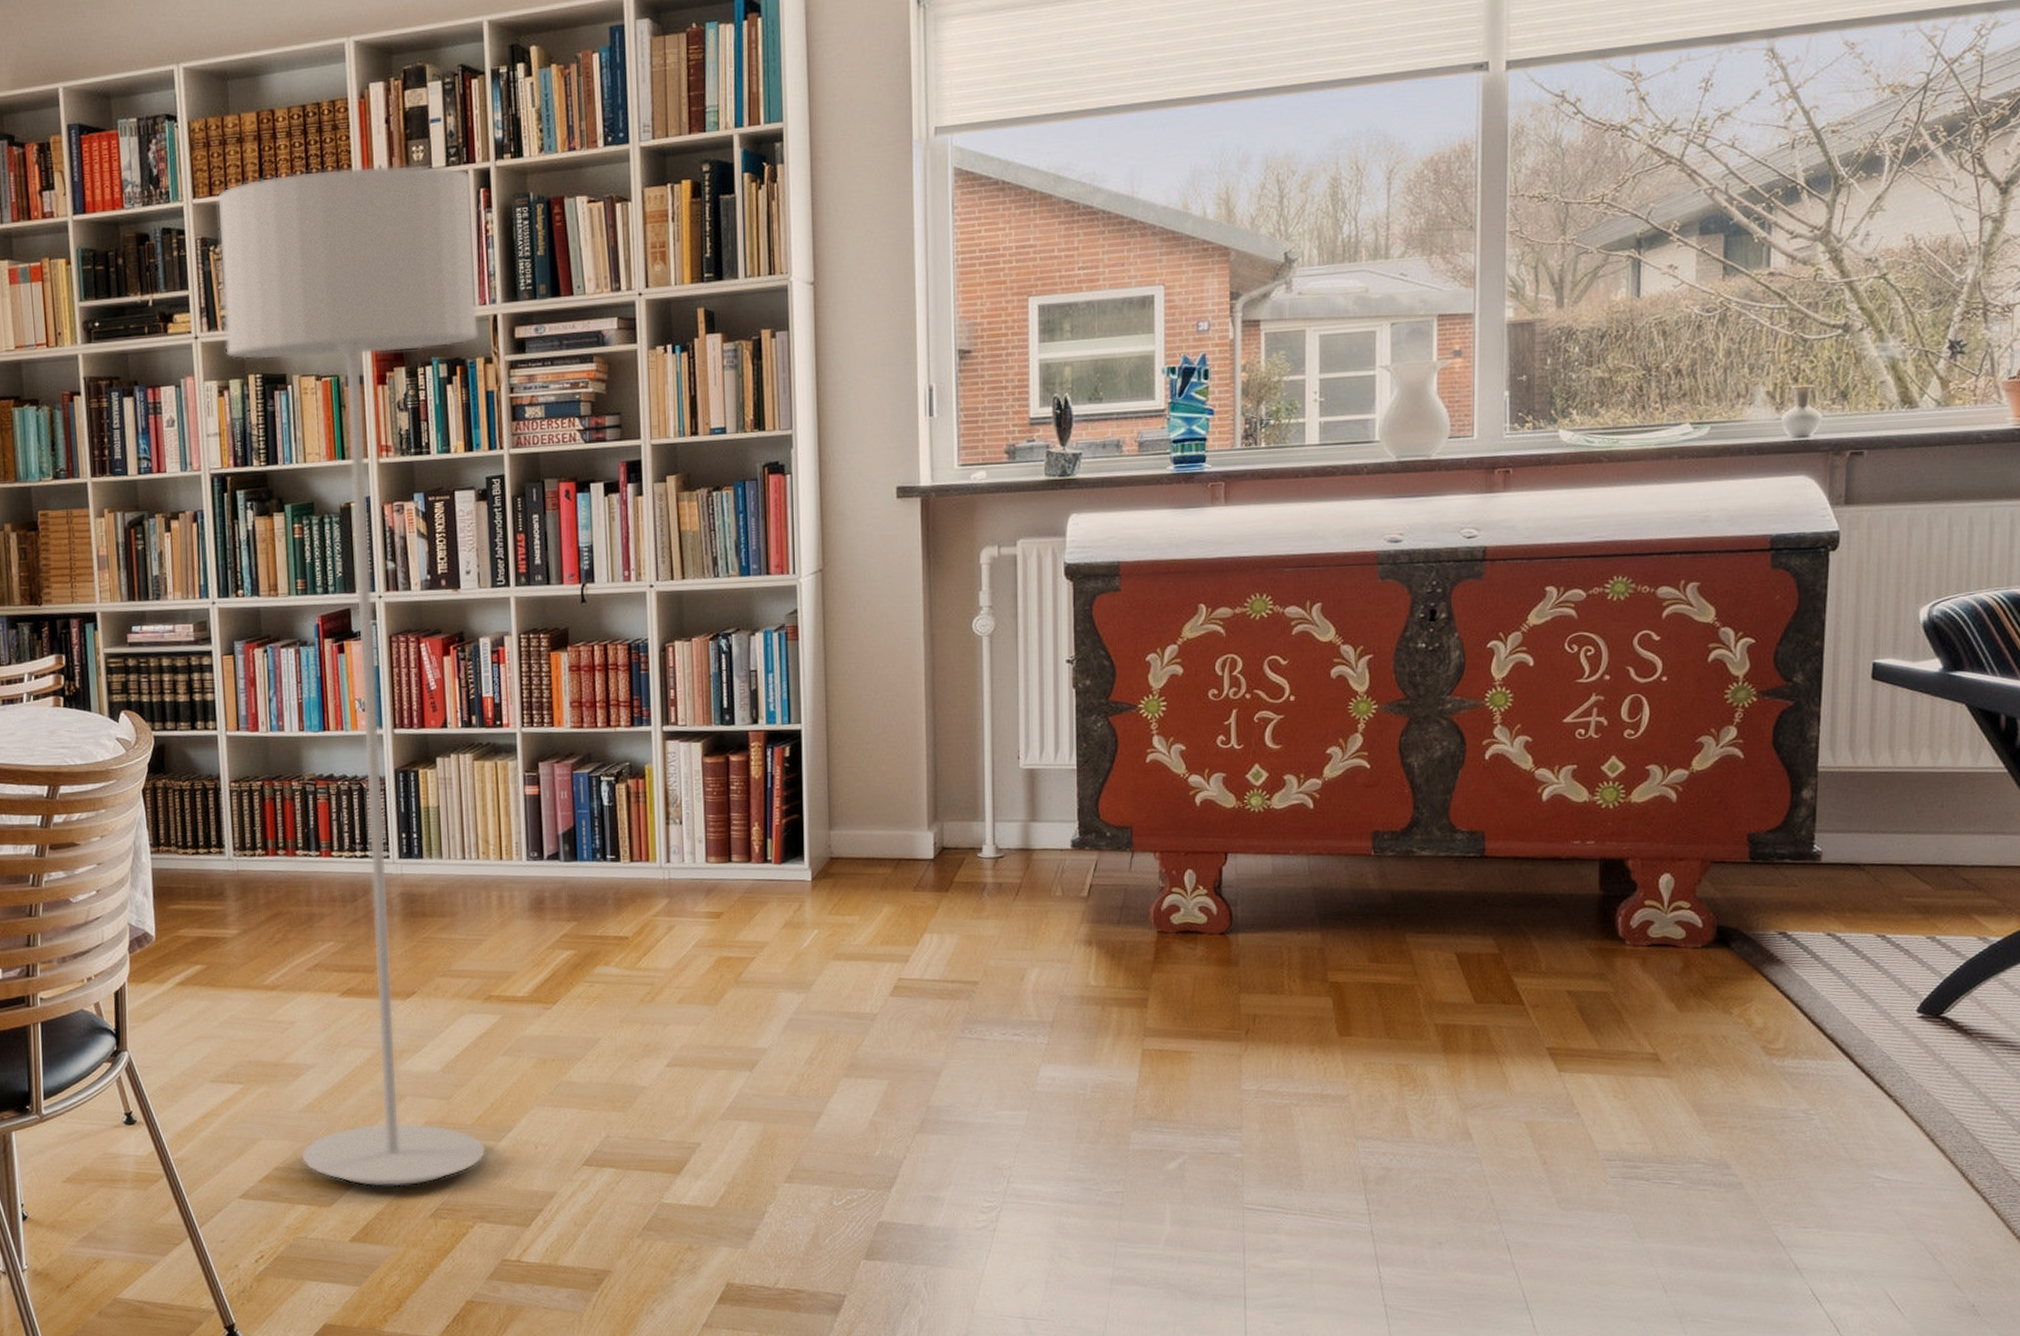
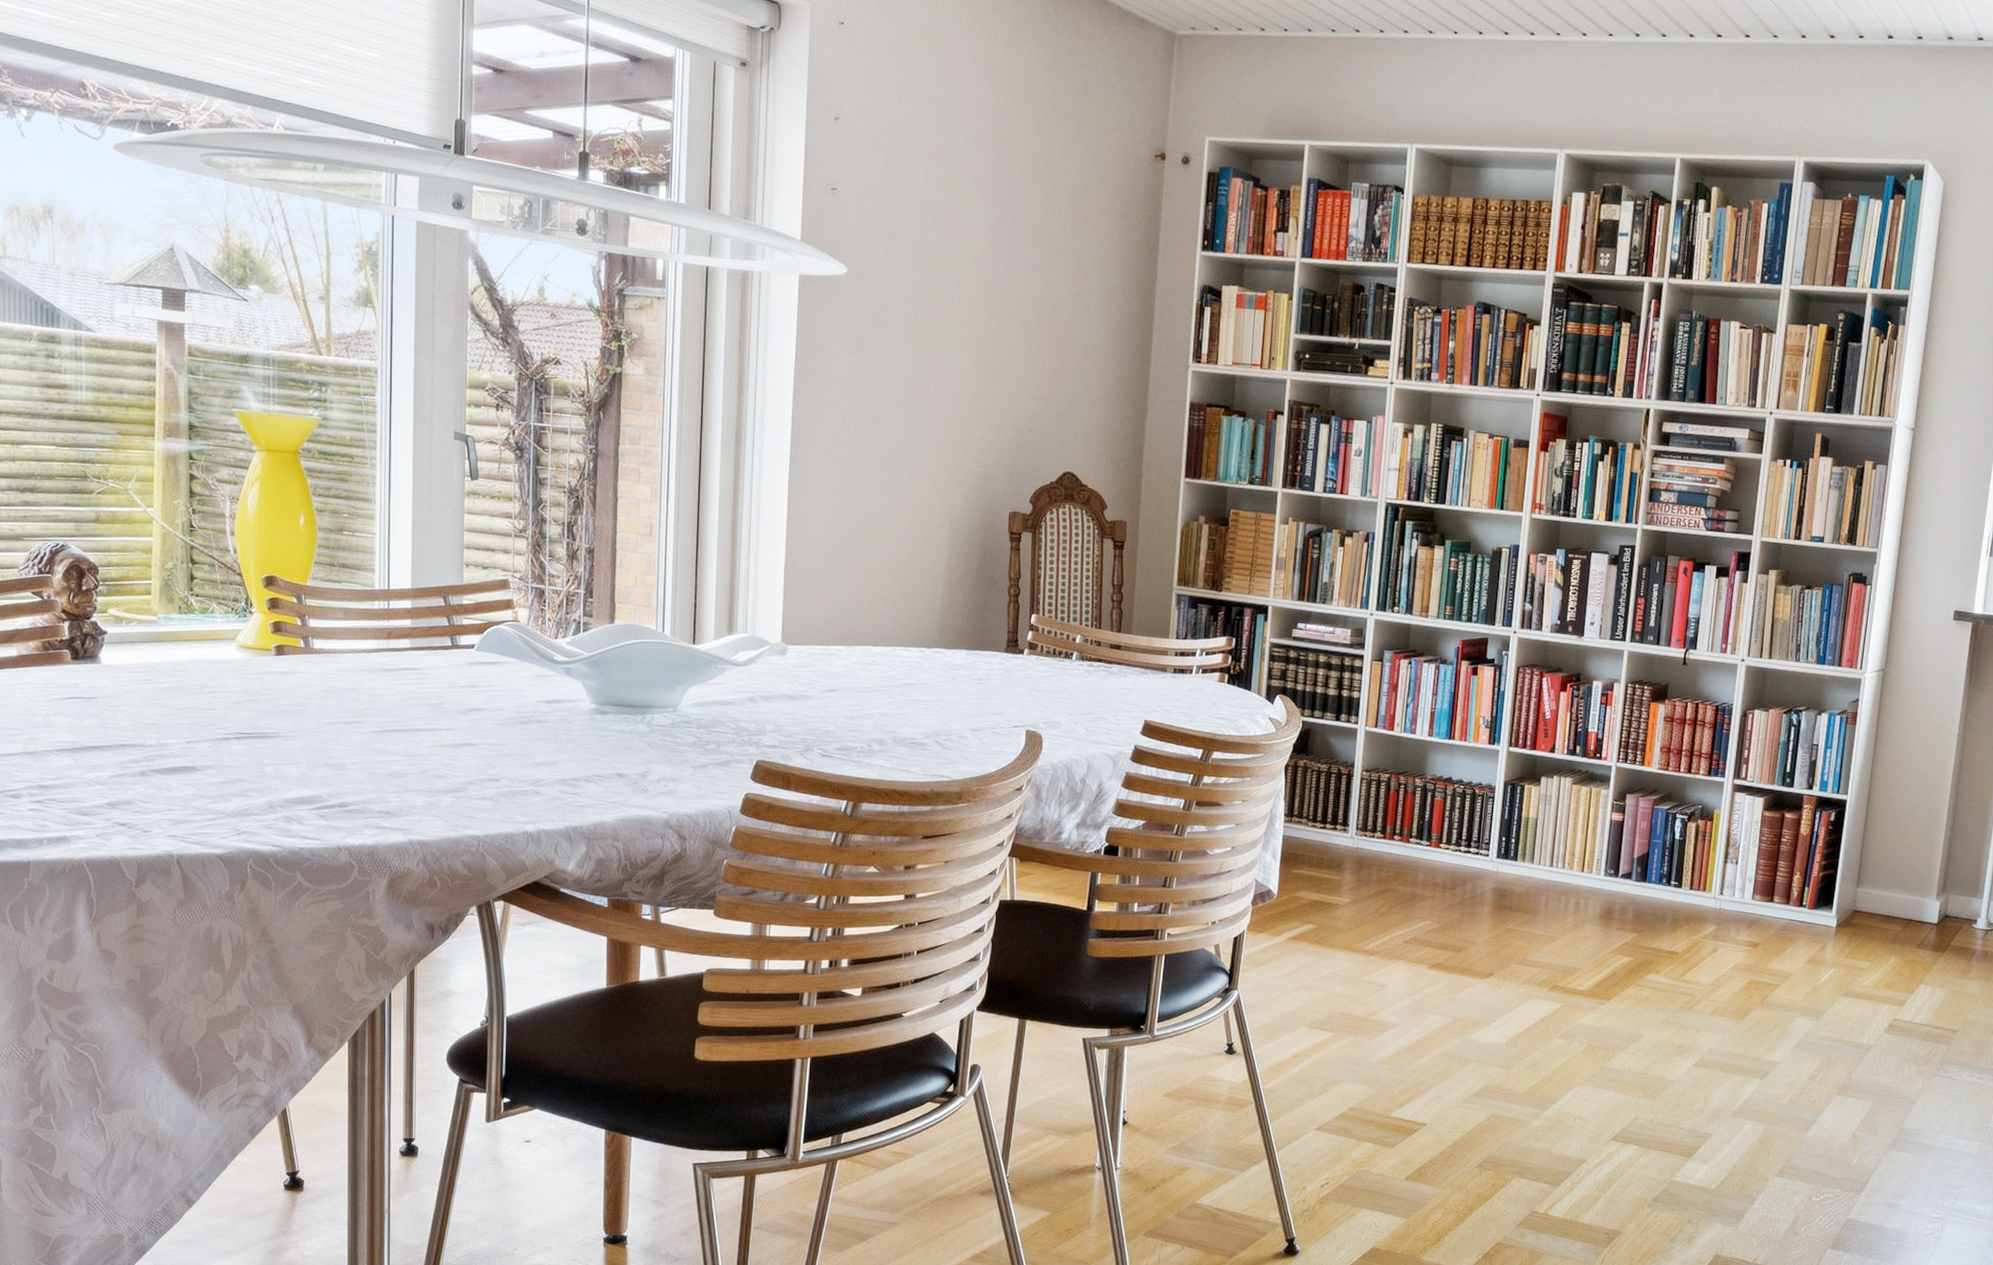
floor lamp: present [216,165,486,1188] -> none [1373,256,1646,1139]

